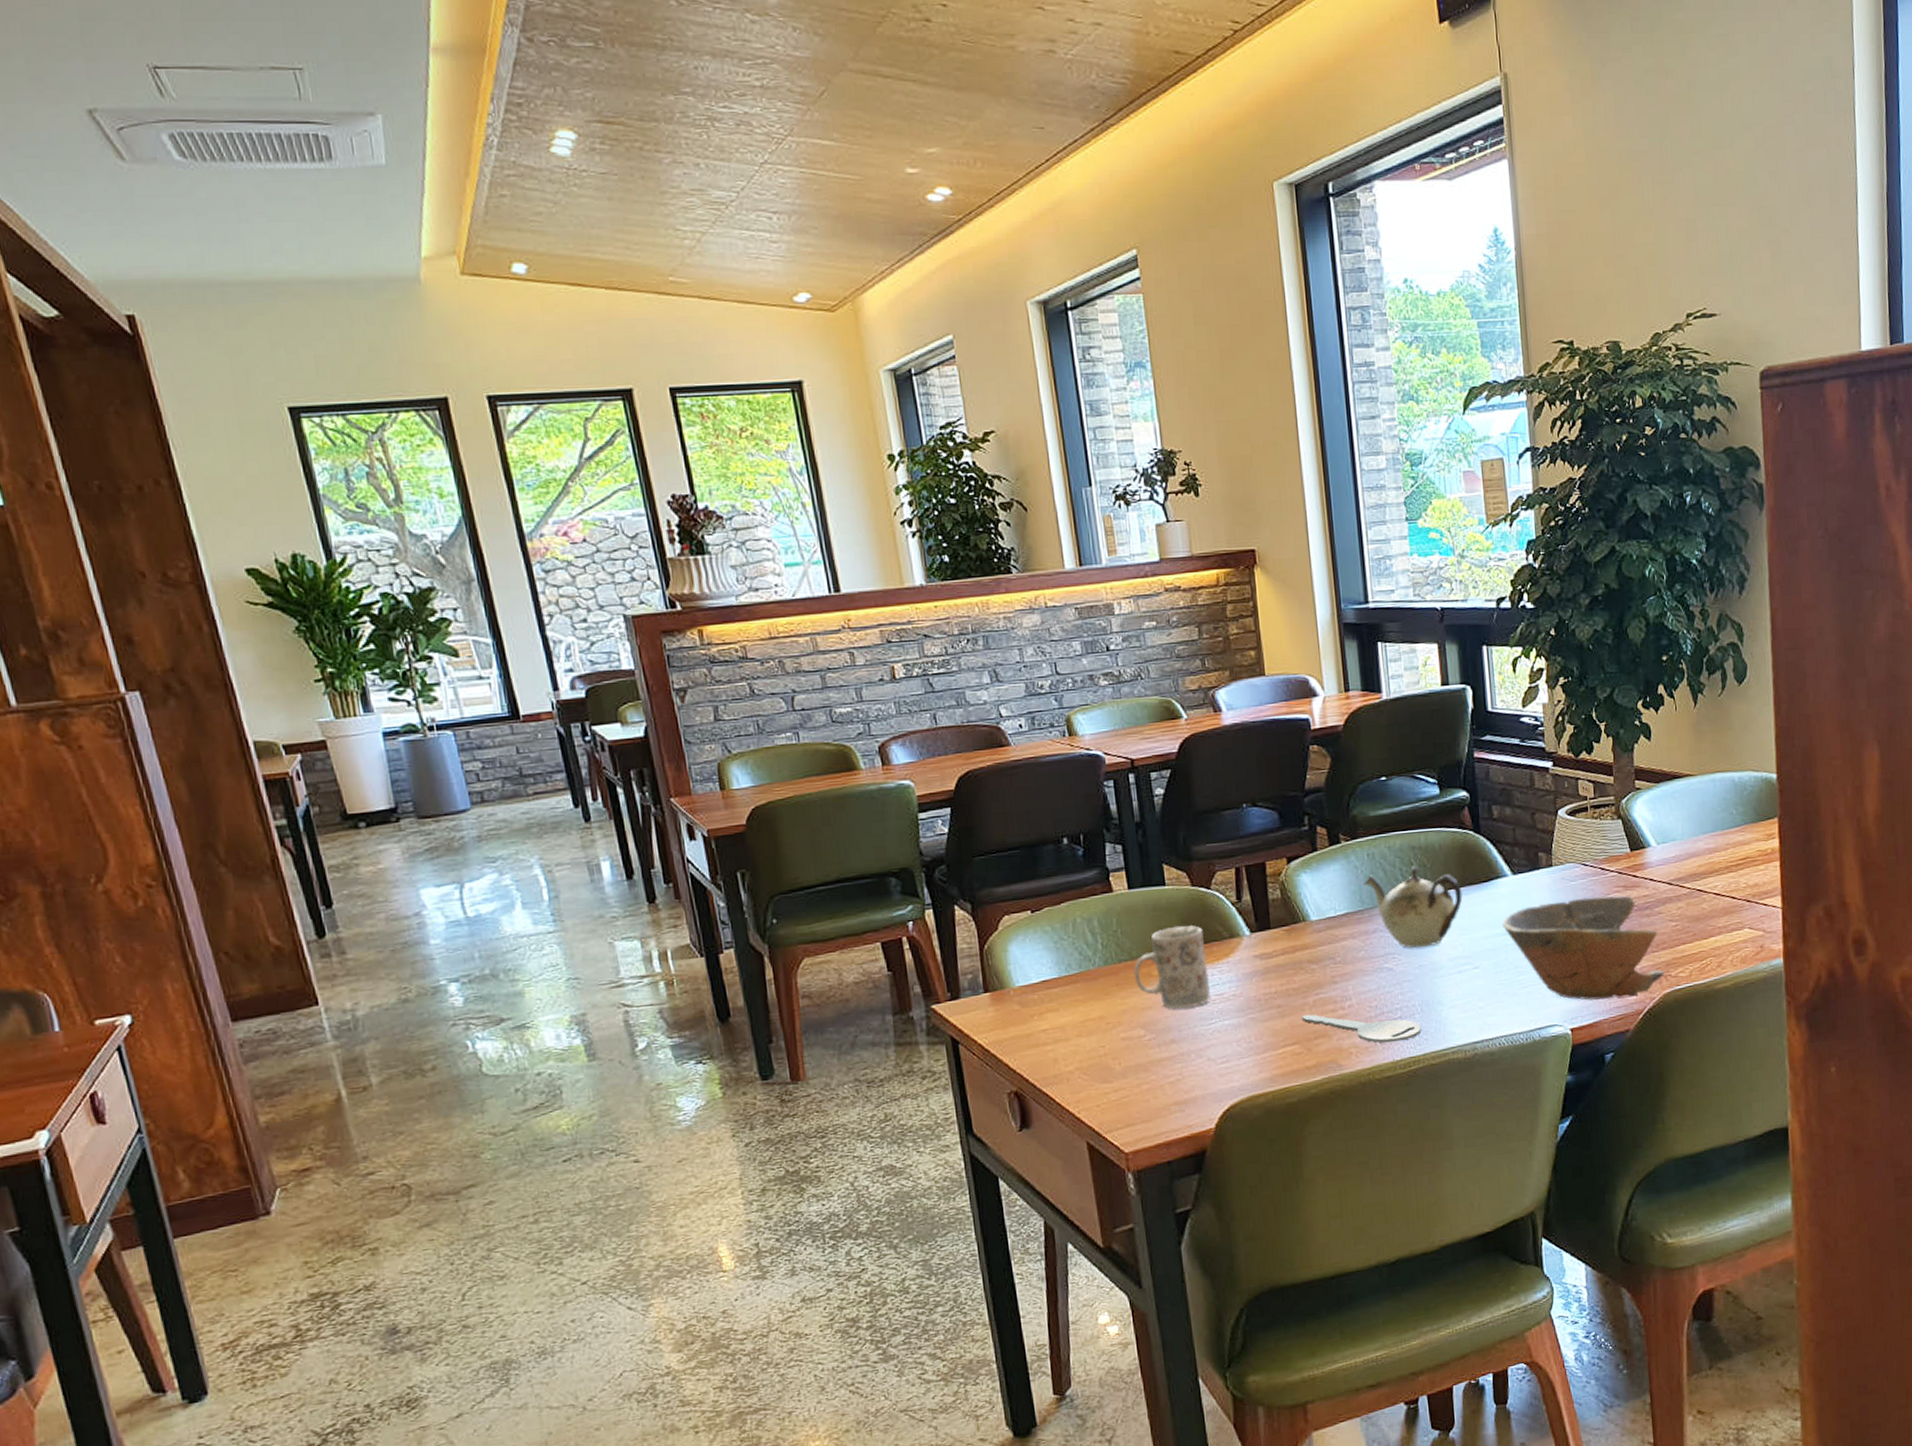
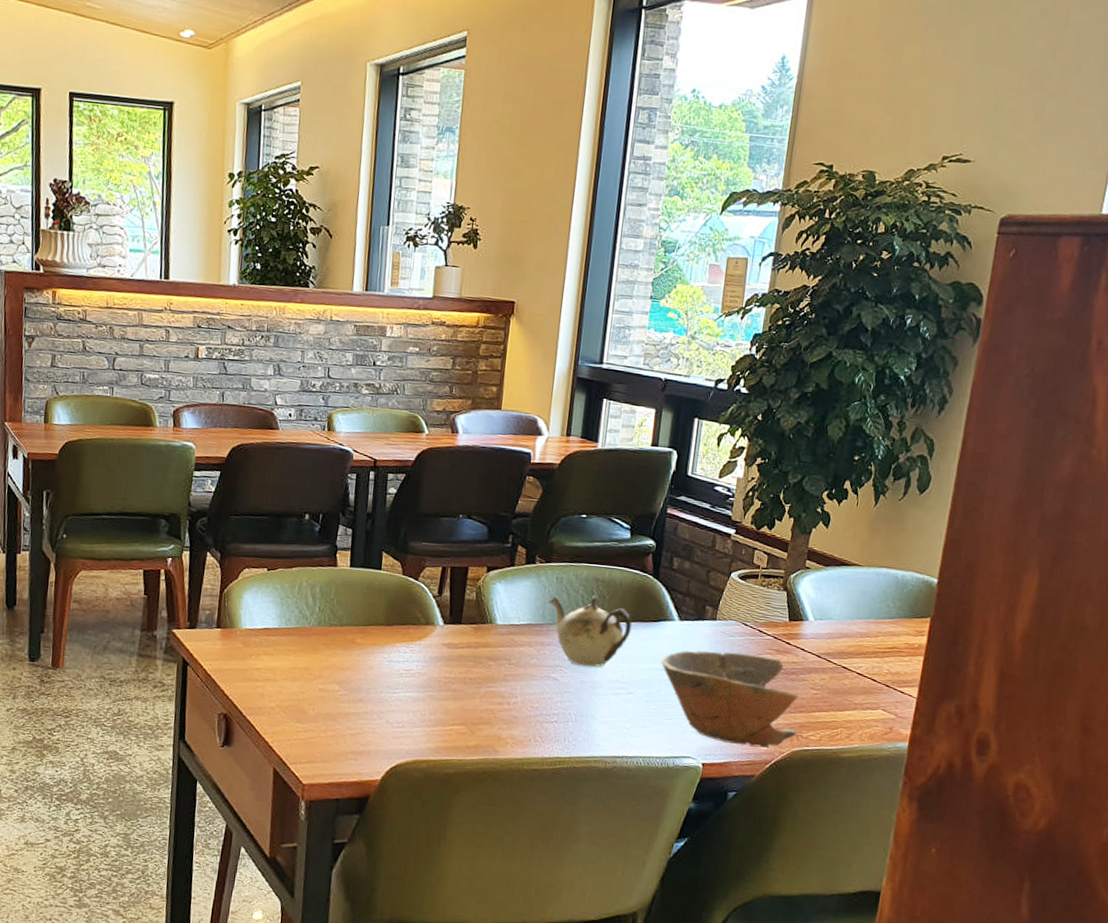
mug: present [1133,925,1211,1009] -> none [340,605,405,676]
key: present [1301,1014,1422,1043] -> none [471,702,572,742]

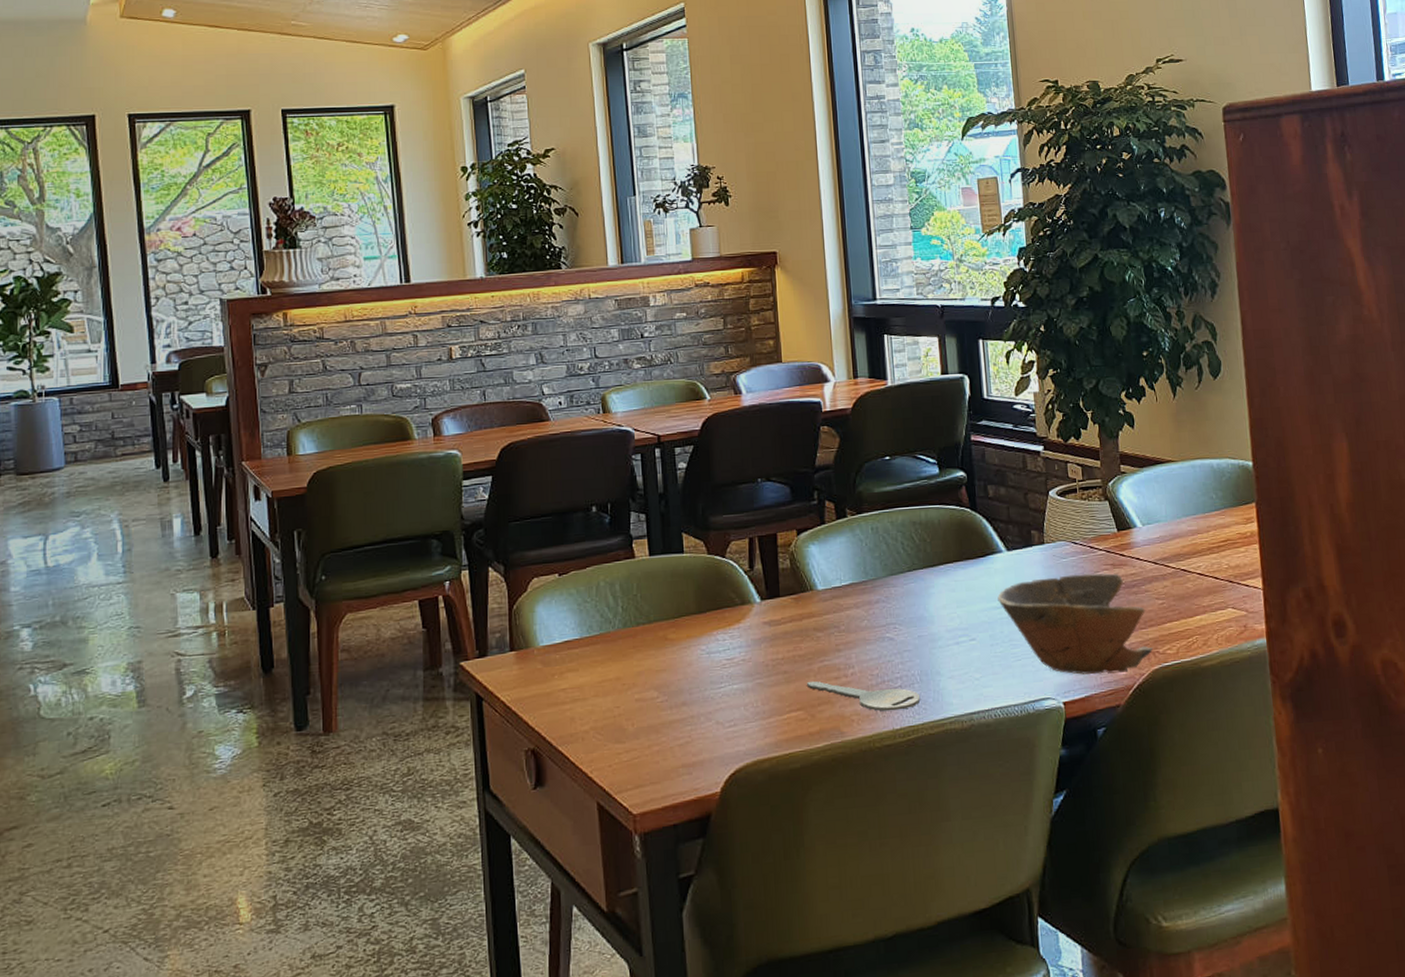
key: none [471,702,572,742] -> present [806,680,921,712]
teapot: present [548,595,632,667] -> none [867,540,960,620]

